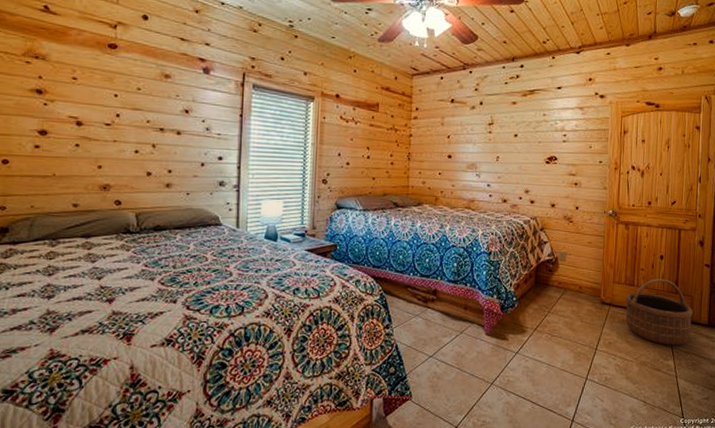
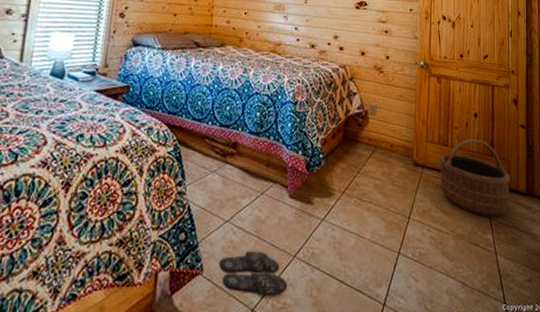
slippers: none [425,380,486,415] -> present [219,250,287,296]

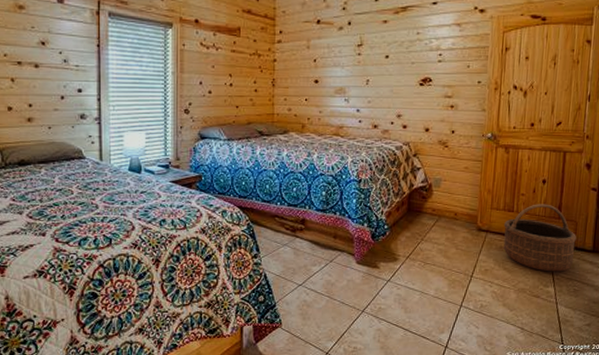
slippers: present [219,250,287,296] -> none [295,308,357,342]

